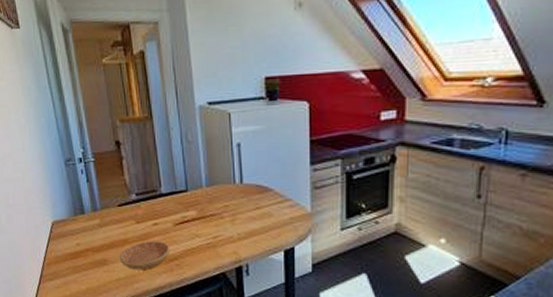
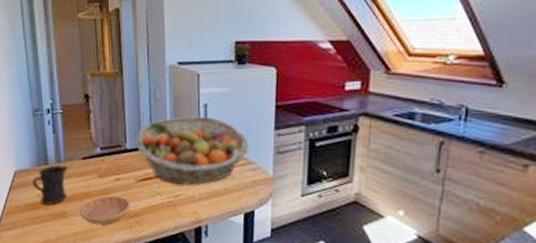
mug: none [71,213,106,254] -> present [33,164,68,205]
fruit basket: none [171,156,285,226] -> present [136,116,249,185]

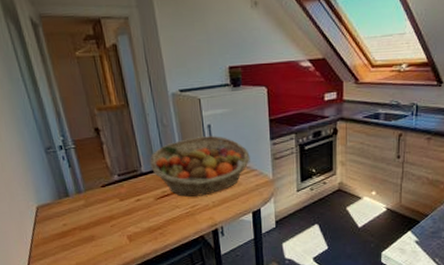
mug: present [33,164,68,205] -> none [56,195,93,232]
saucer: present [79,195,130,225] -> none [106,214,153,242]

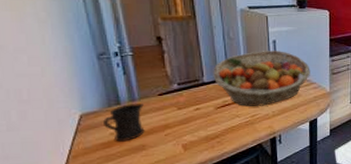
mug: none [56,195,93,232] -> present [103,103,145,142]

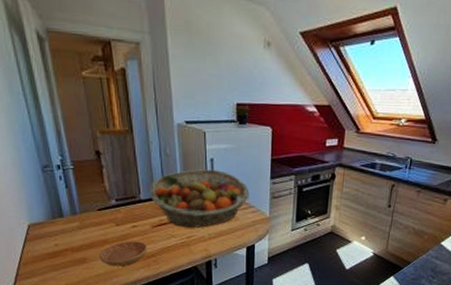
mug: present [103,103,145,142] -> none [49,216,86,253]
saucer: none [159,123,210,151] -> present [99,241,147,267]

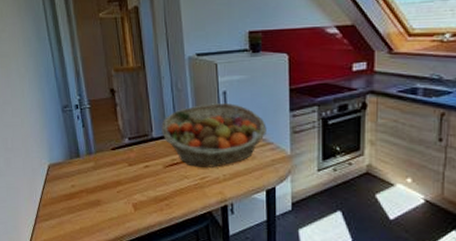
saucer: present [99,241,147,267] -> none [112,182,159,210]

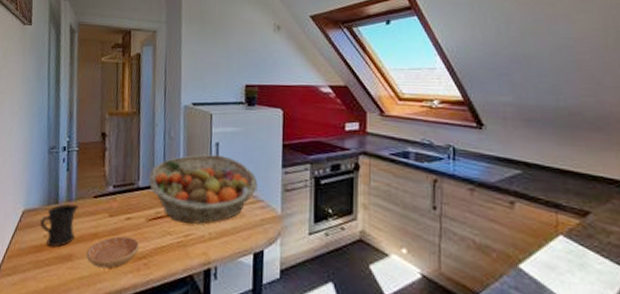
mug: none [66,156,100,195] -> present [40,203,79,247]
saucer: none [112,182,159,210] -> present [86,236,139,269]

